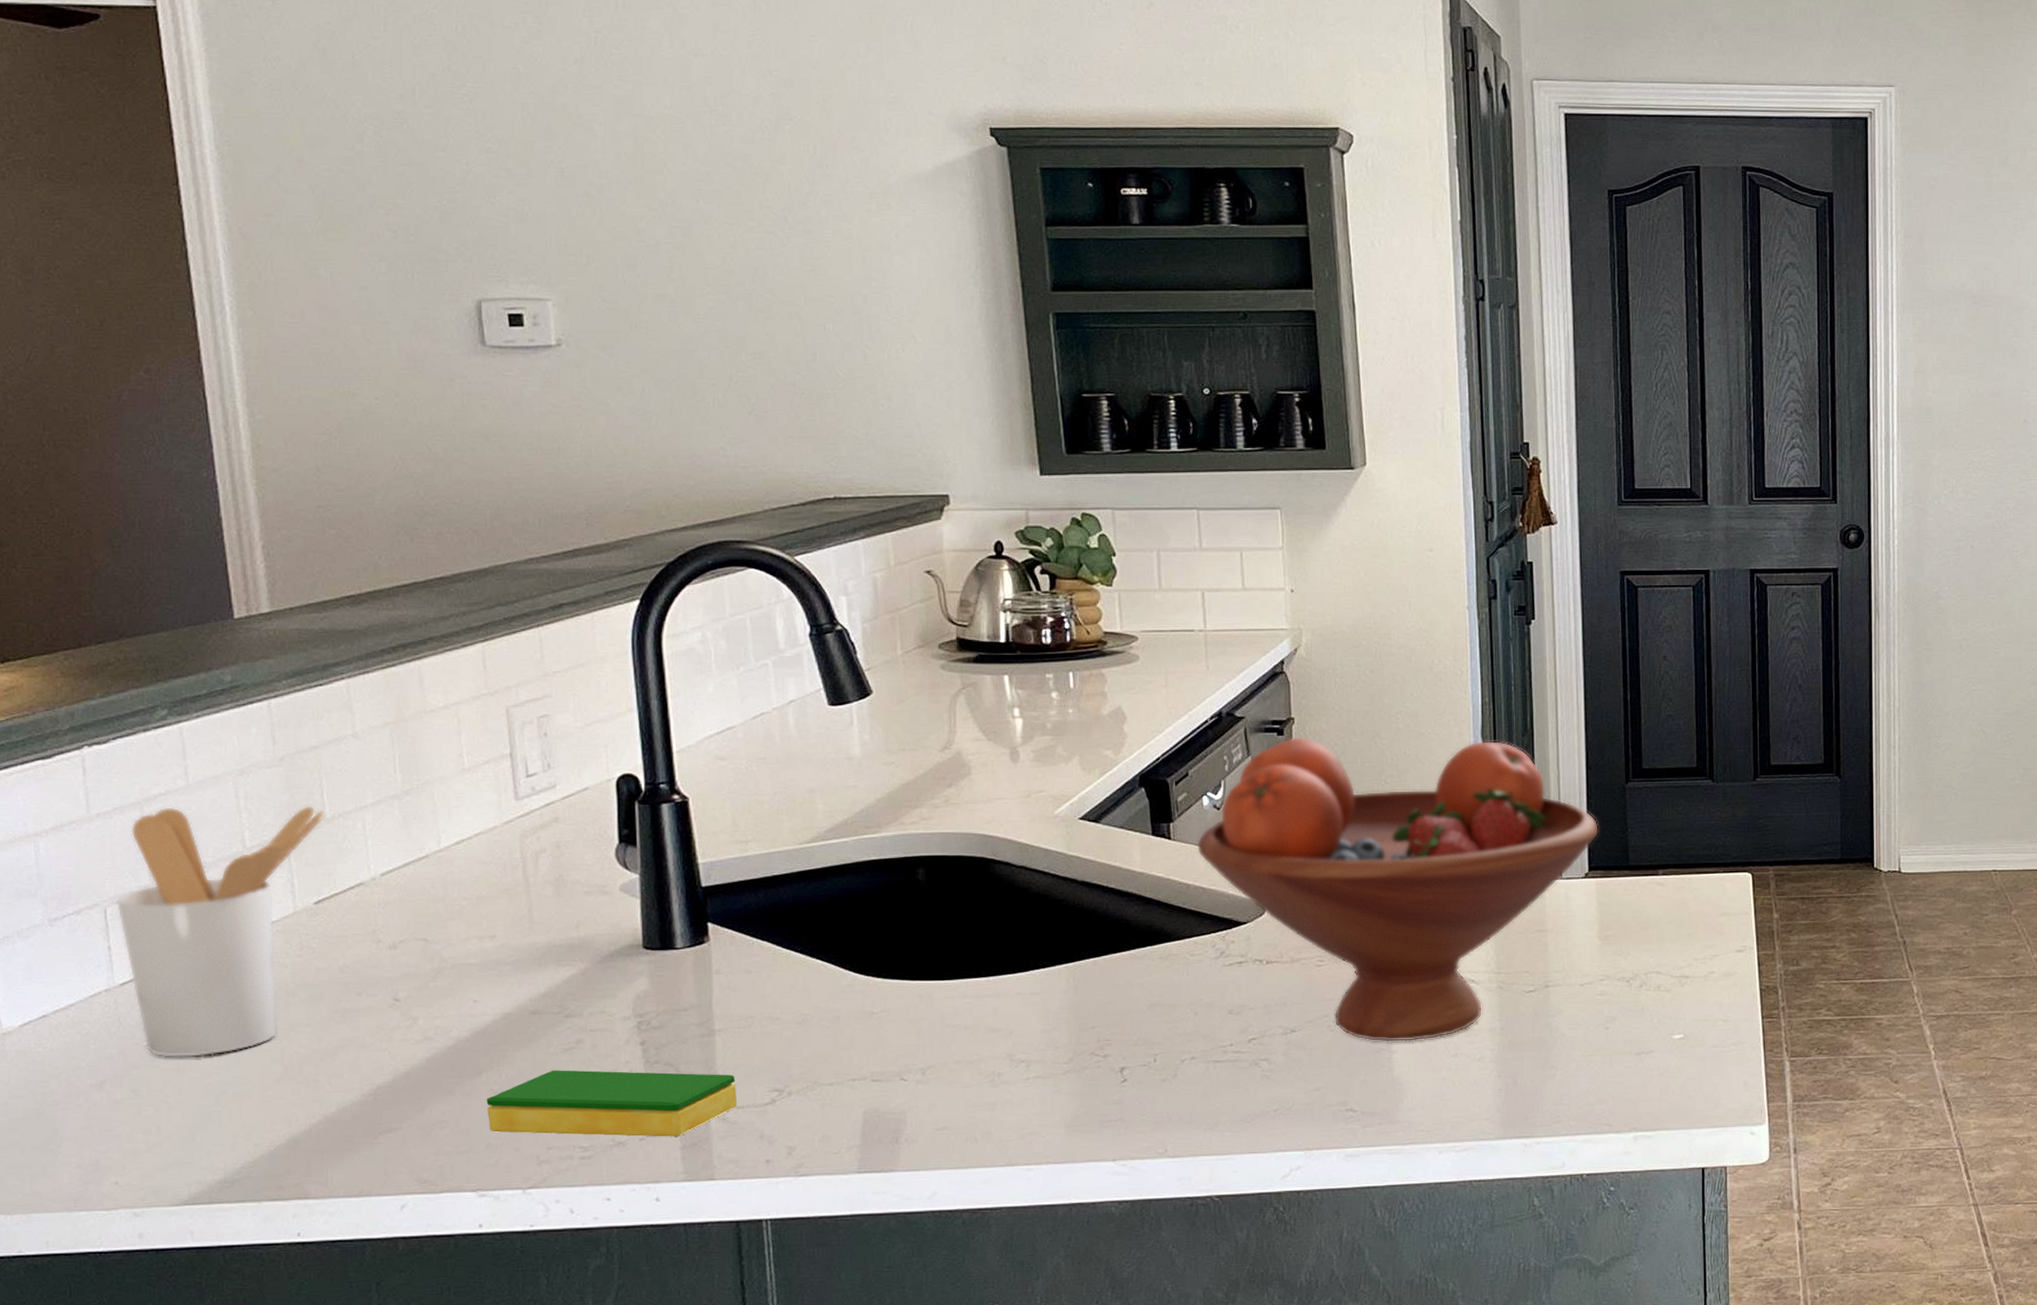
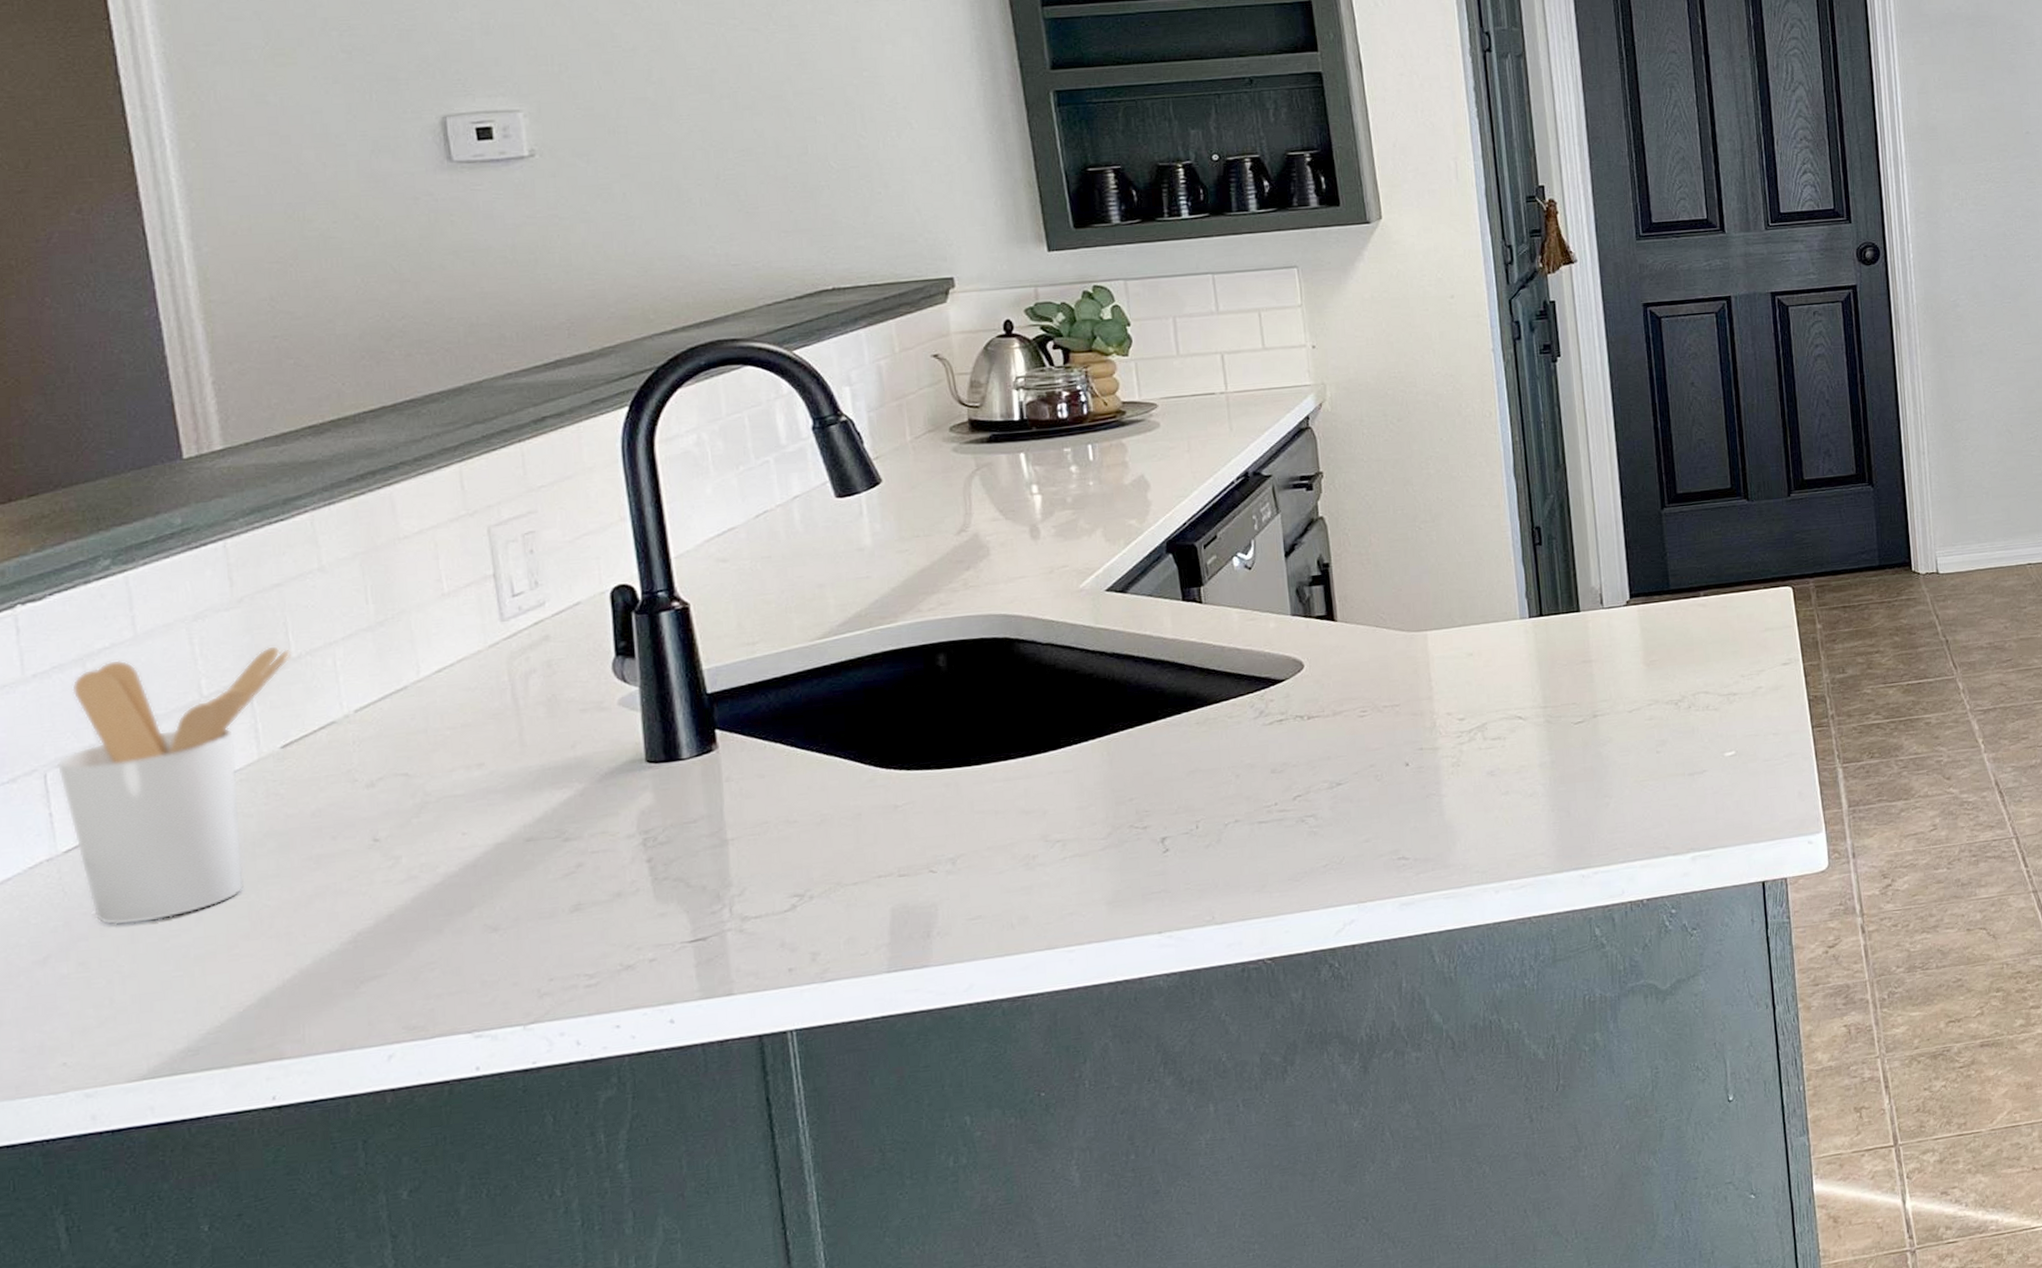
dish sponge: present [486,1070,738,1137] -> none [479,884,756,968]
fruit bowl: present [1196,736,1600,1043] -> none [1228,478,1638,788]

